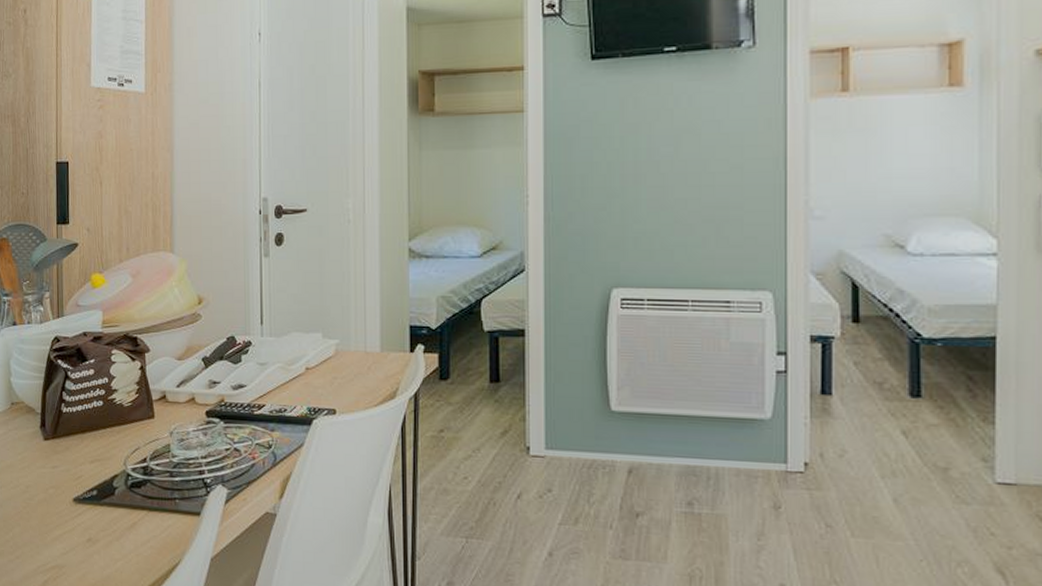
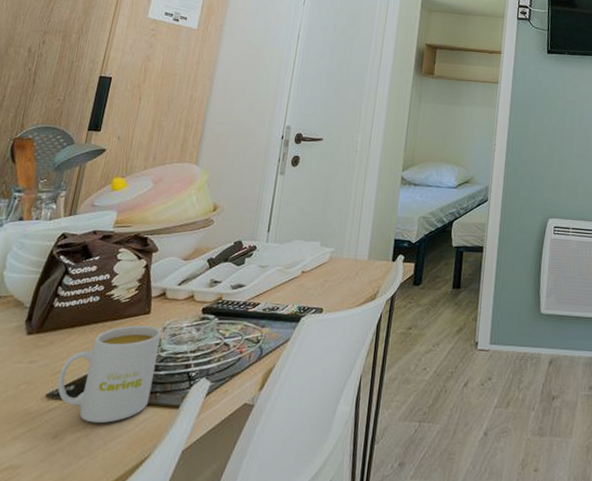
mug: none [81,429,170,529] -> present [57,325,162,424]

